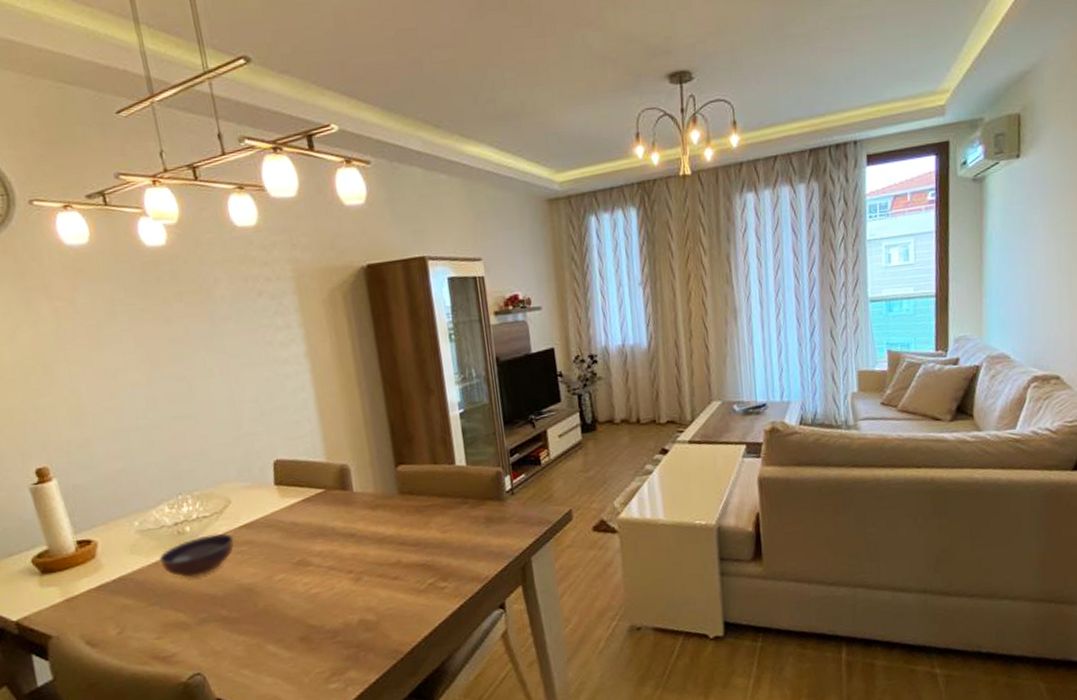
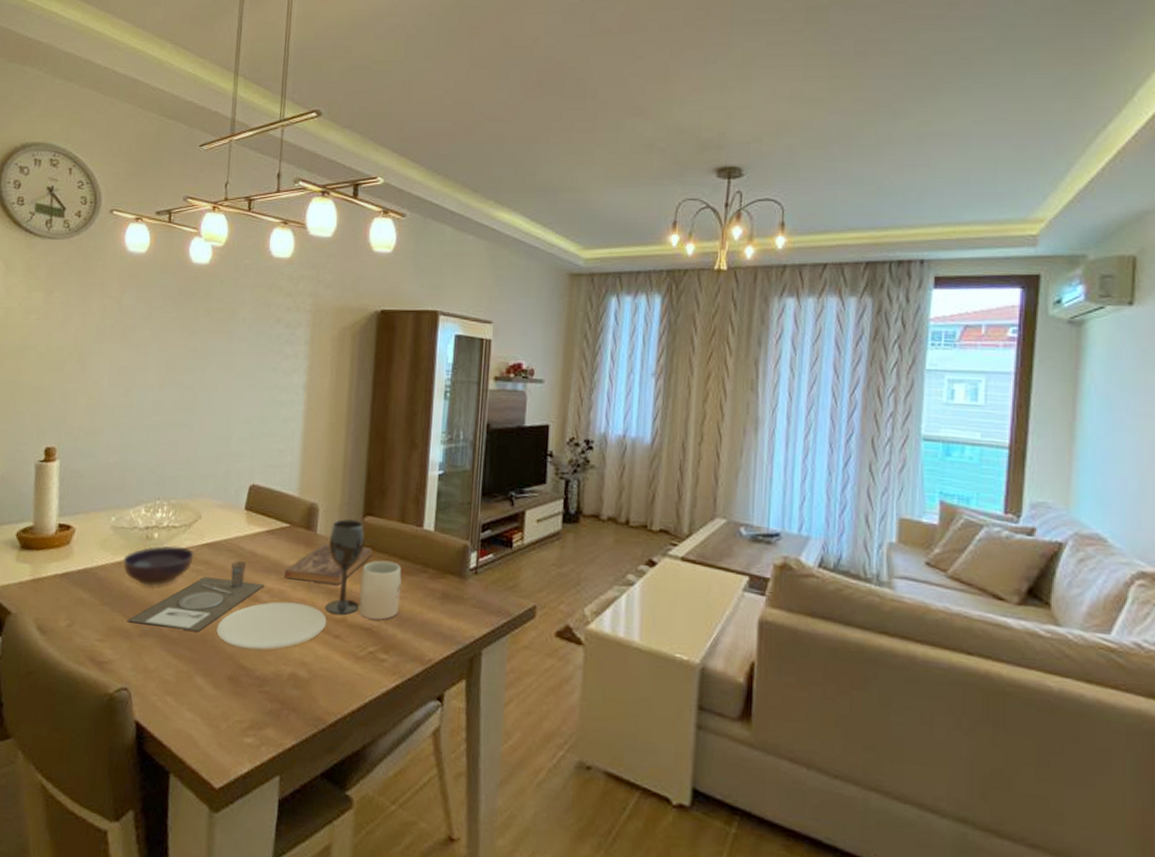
place setting: none [181,533,314,614] -> present [127,561,265,631]
plate: none [275,557,383,611] -> present [216,601,327,651]
bible: none [330,493,412,539] -> present [284,543,372,585]
wine glass: none [366,471,411,559] -> present [325,519,365,615]
mug: none [405,500,449,556] -> present [359,560,402,620]

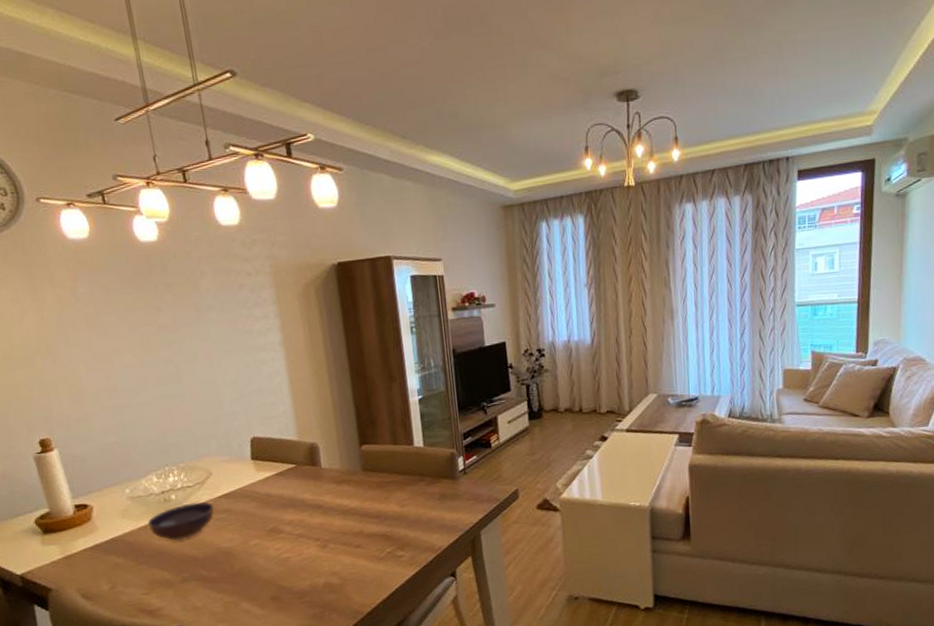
place setting: present [127,561,265,631] -> none [166,503,285,573]
plate: present [216,601,327,651] -> none [250,526,347,574]
bible: present [284,543,372,585] -> none [300,470,374,510]
wine glass: present [325,519,365,615] -> none [333,450,372,529]
mug: present [359,560,402,620] -> none [368,477,407,527]

